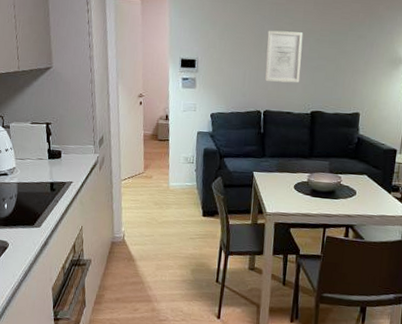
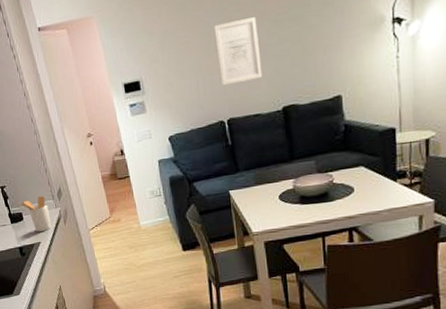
utensil holder: none [60,139,88,173] -> present [19,195,52,232]

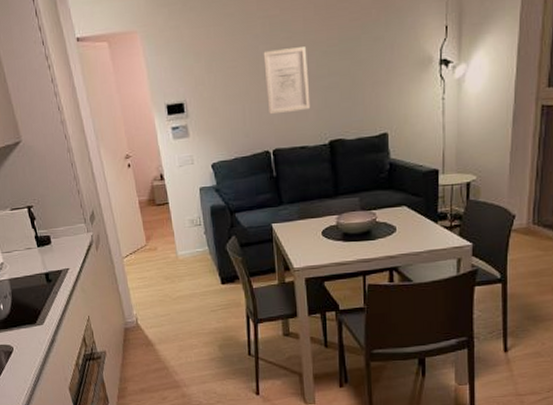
utensil holder: present [19,195,52,232] -> none [47,218,83,257]

